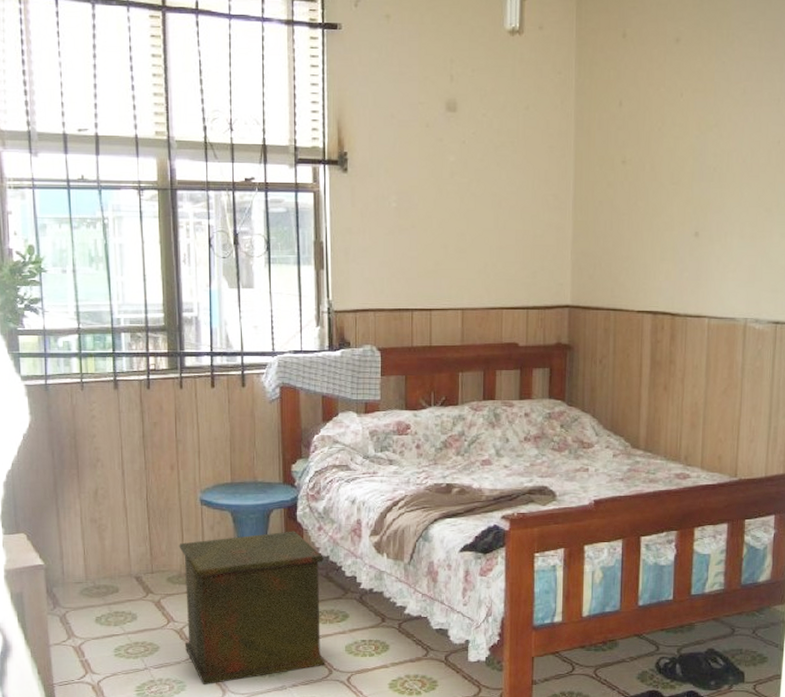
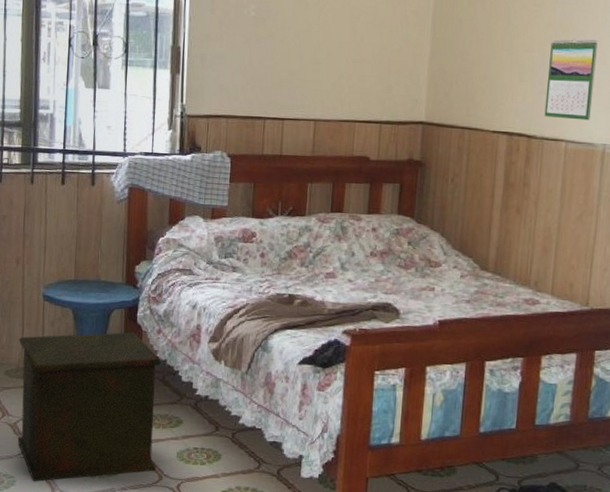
calendar: none [686,215,735,296] -> present [544,39,598,121]

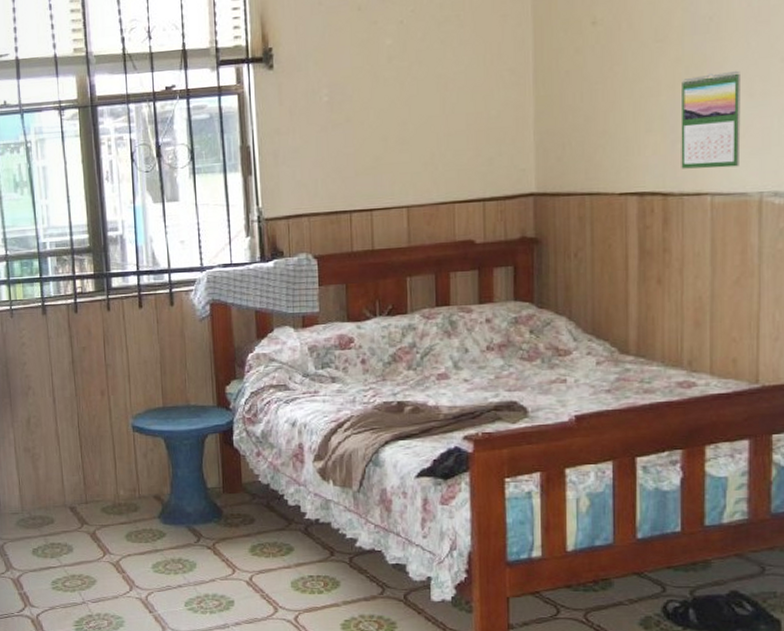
nightstand: present [18,332,161,482] -> none [112,457,270,622]

